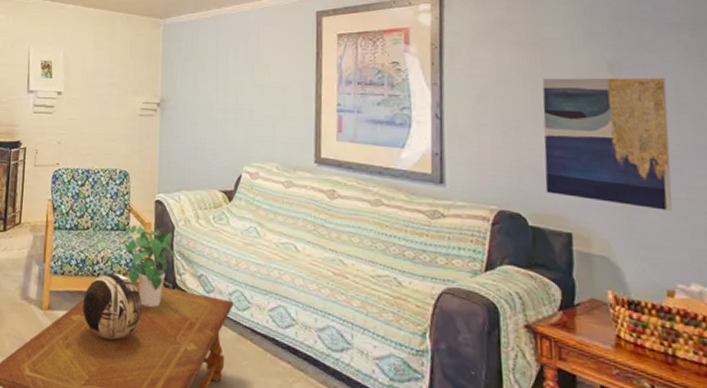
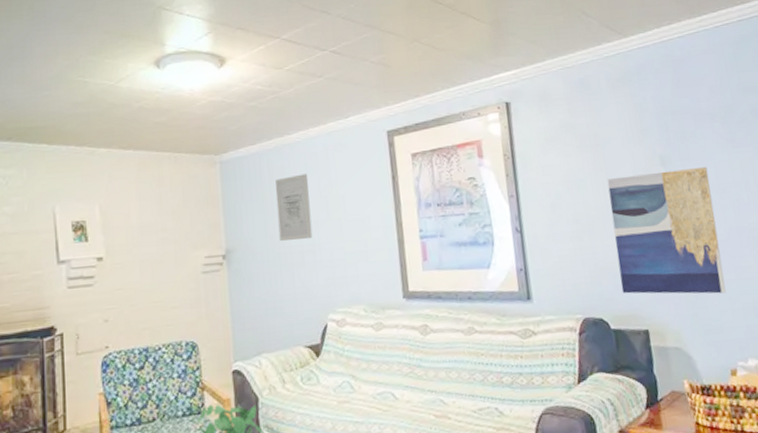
wall art: none [207,42,239,99] -> present [275,173,313,242]

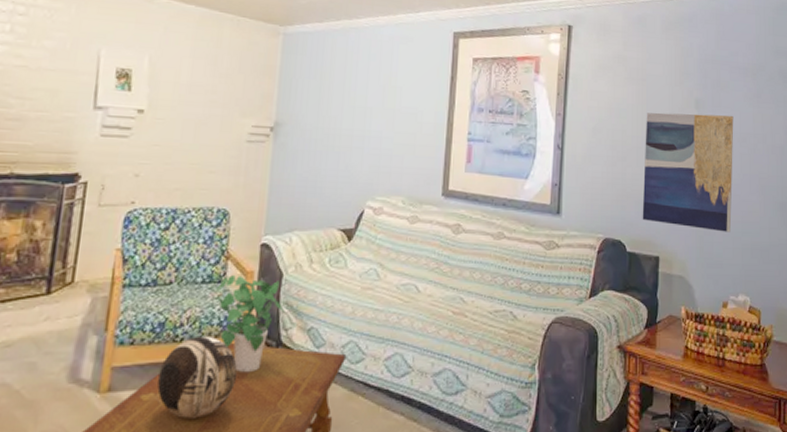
wall art: present [275,173,313,242] -> none [331,59,370,125]

